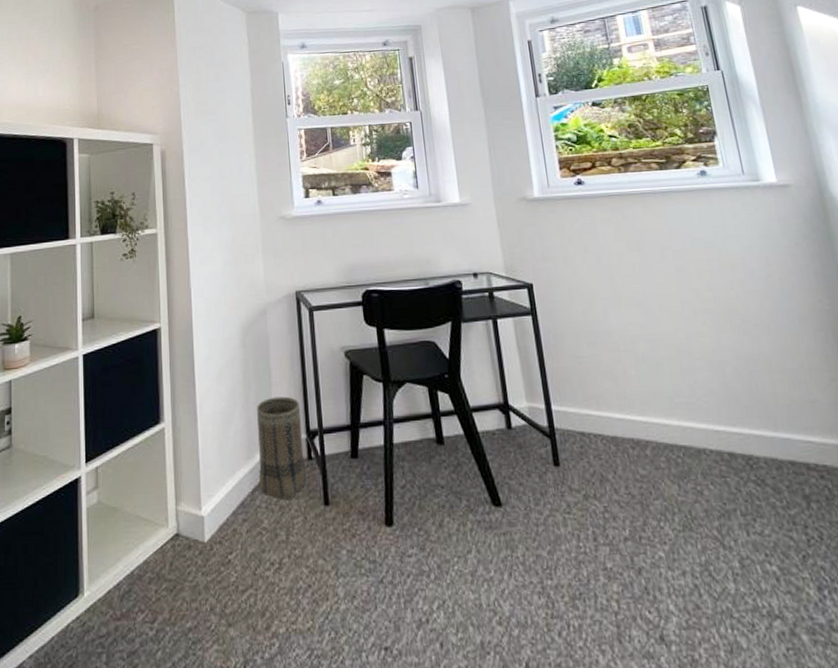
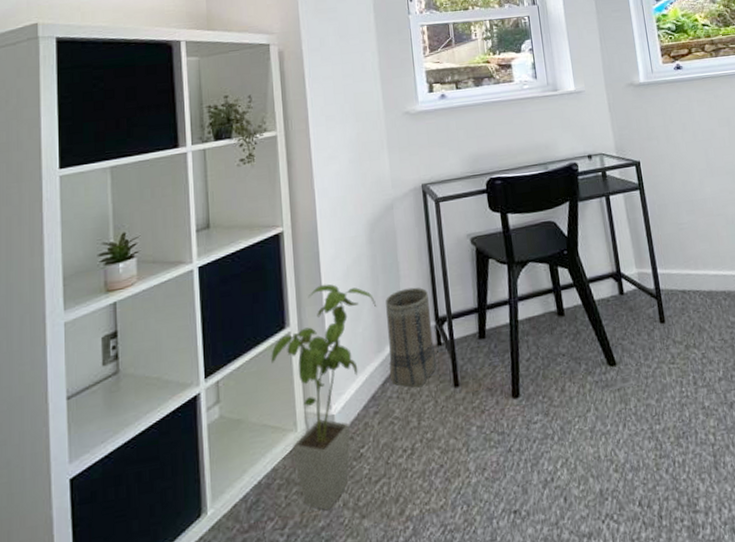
house plant: none [146,383,248,612] -> present [271,284,377,511]

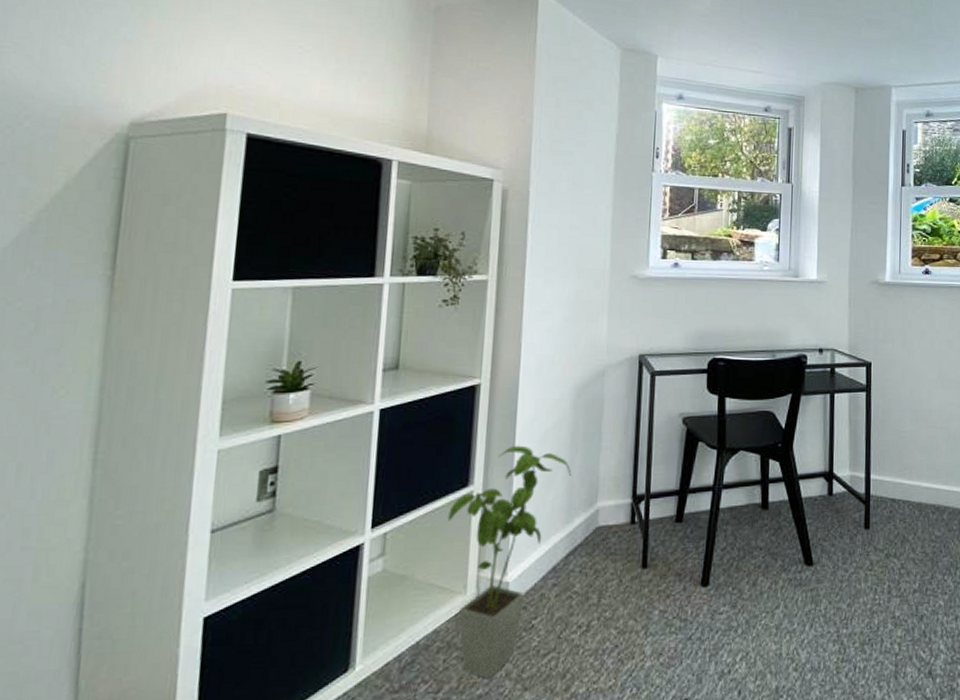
basket: present [386,287,437,388] -> none [574,461,630,564]

